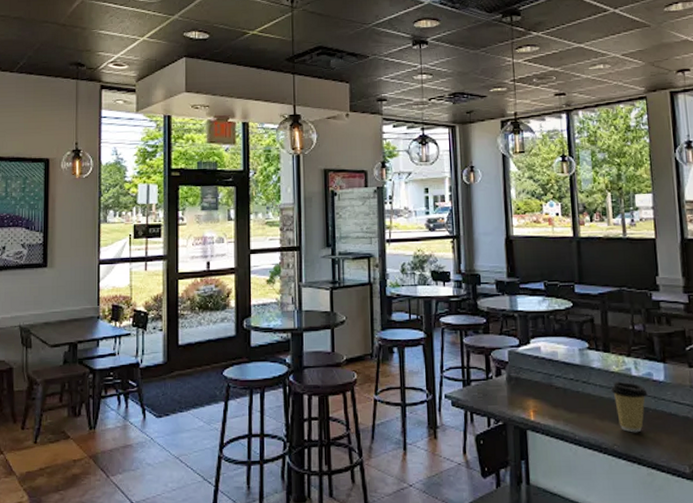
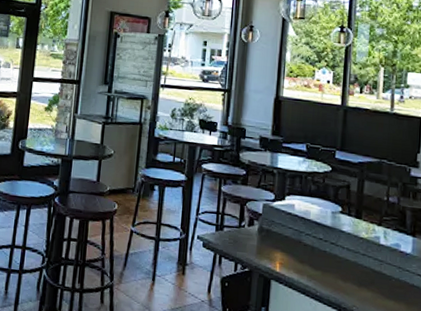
coffee cup: present [611,381,648,433] -> none [358,247,393,298]

